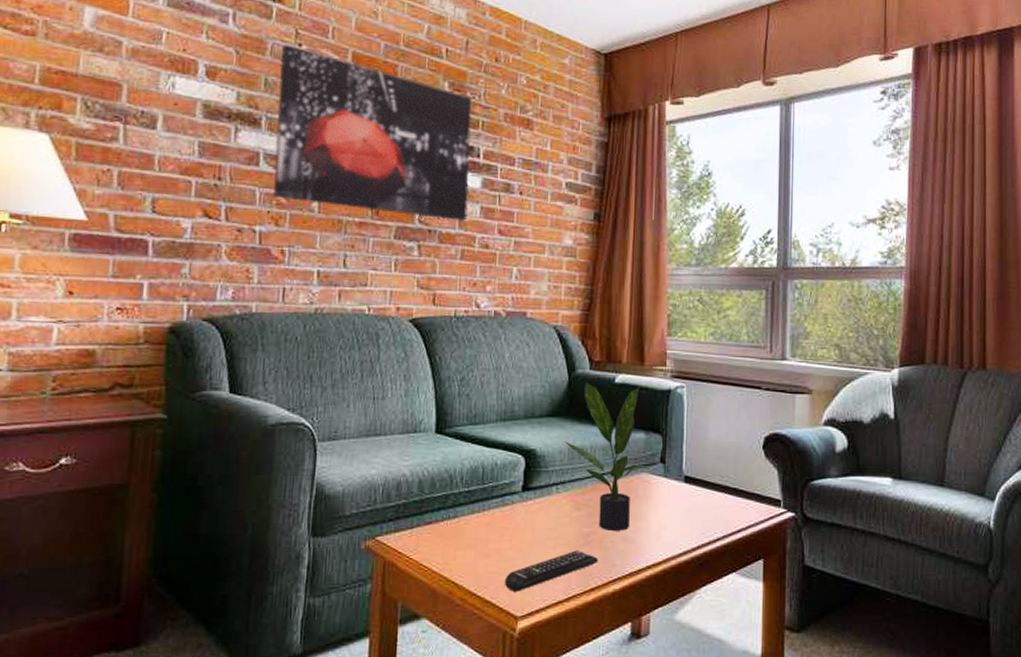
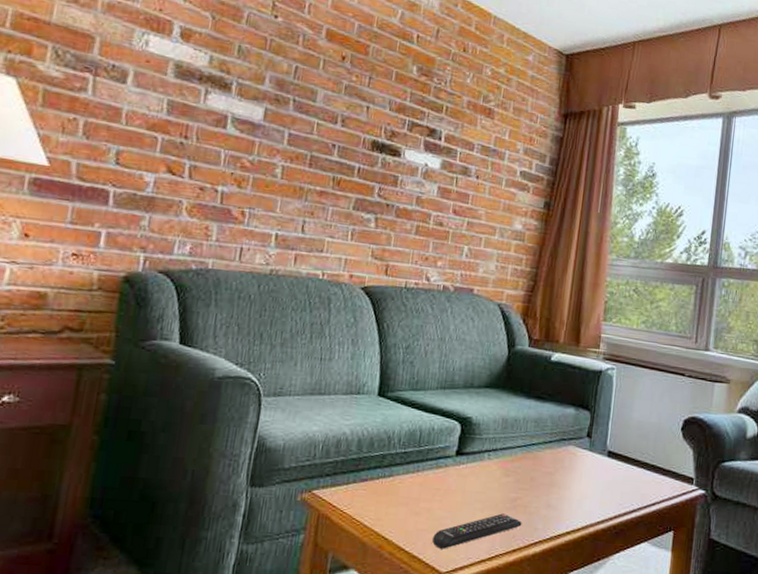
wall art: present [272,44,472,221] -> none [237,15,438,199]
potted plant: present [564,381,651,531] -> none [499,357,577,498]

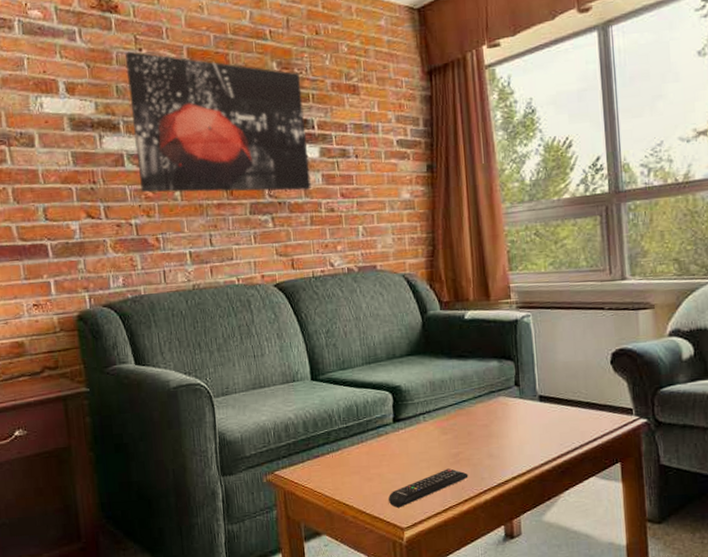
wall art: none [237,15,438,199] -> present [125,51,311,193]

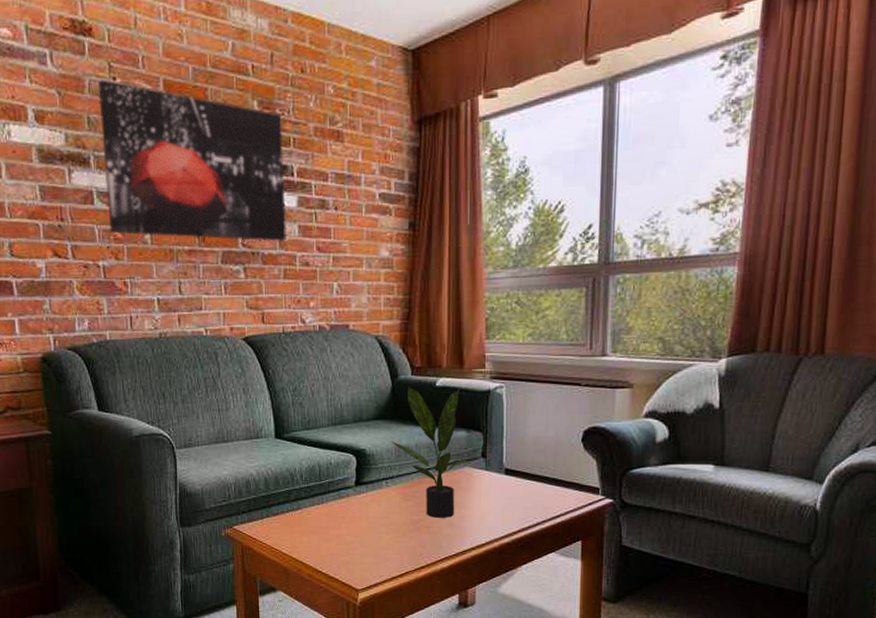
remote control: present [389,468,469,508] -> none [346,535,427,569]
potted plant: none [425,320,506,450] -> present [391,386,472,518]

